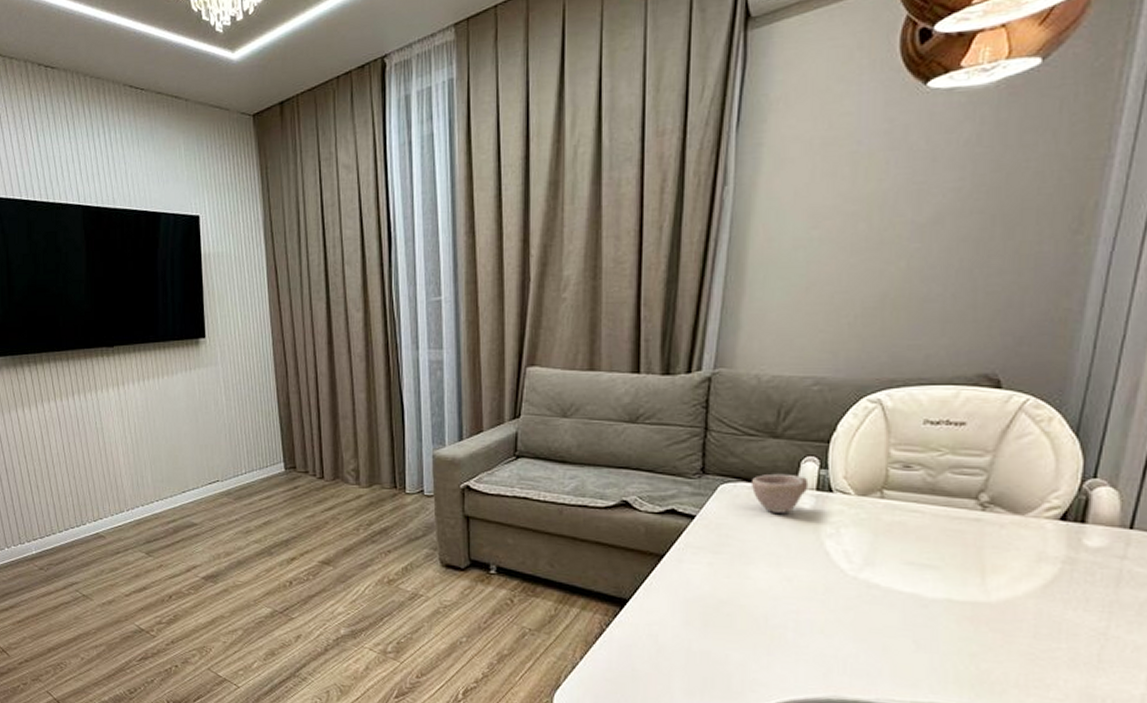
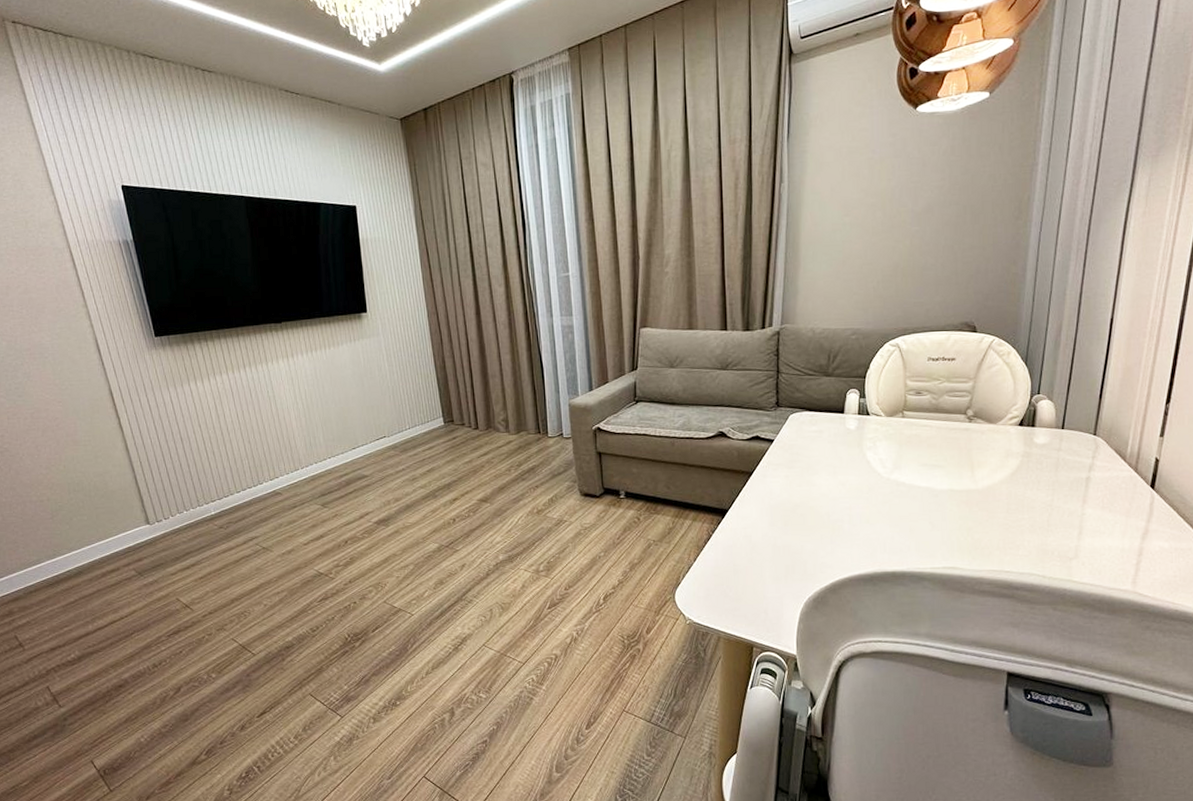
cup: present [750,473,809,513] -> none [812,403,853,434]

